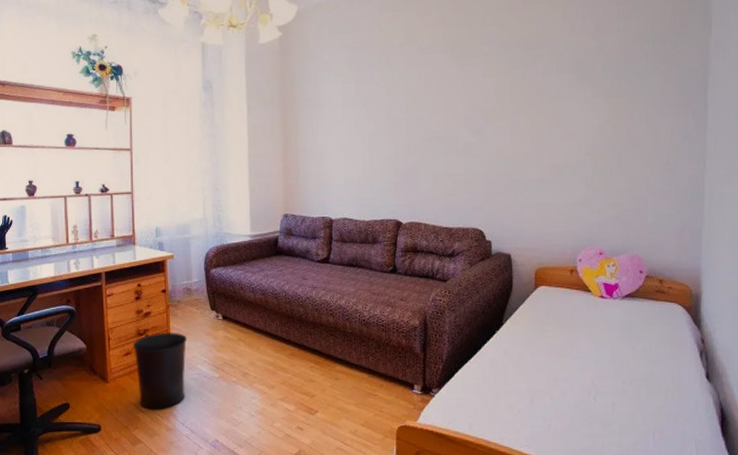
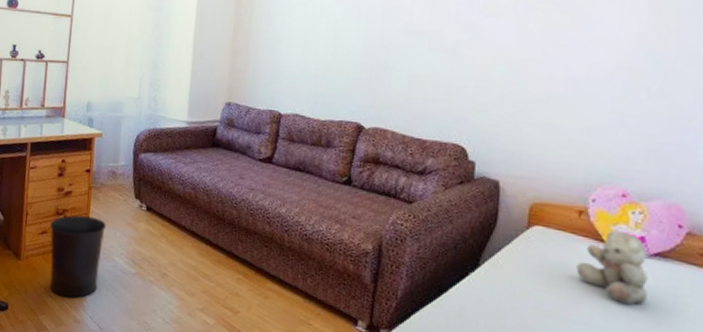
teddy bear: none [573,281,624,338] -> present [576,229,649,306]

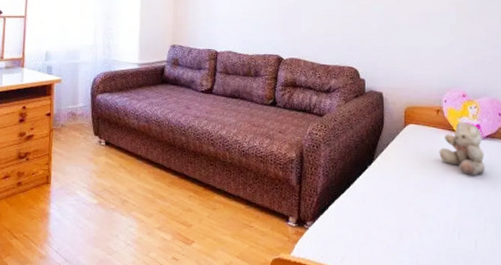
waste bin: present [49,215,106,299] -> none [12,156,68,237]

